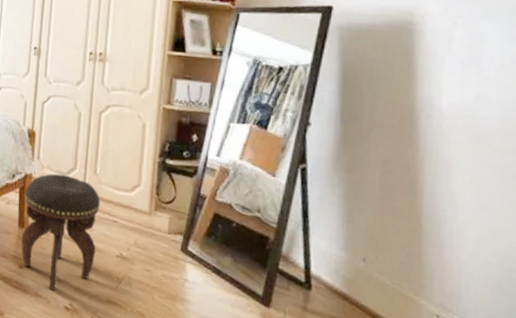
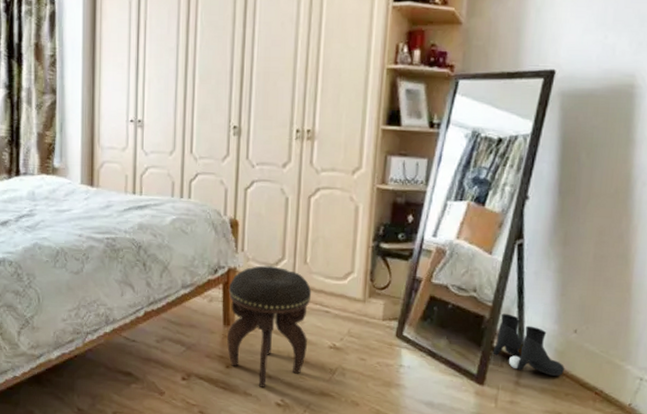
boots: none [278,236,355,305] -> present [492,313,565,376]

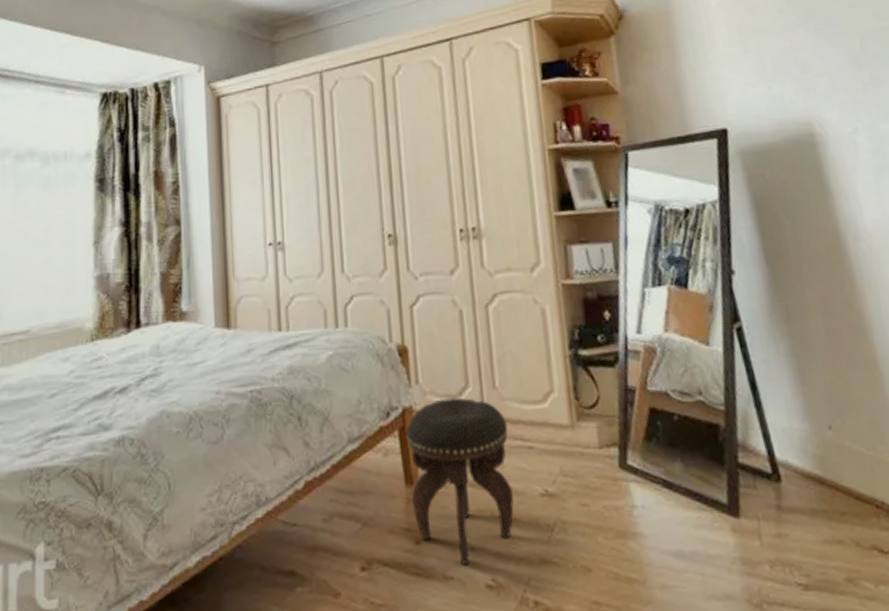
boots: present [492,313,565,376] -> none [739,417,832,491]

